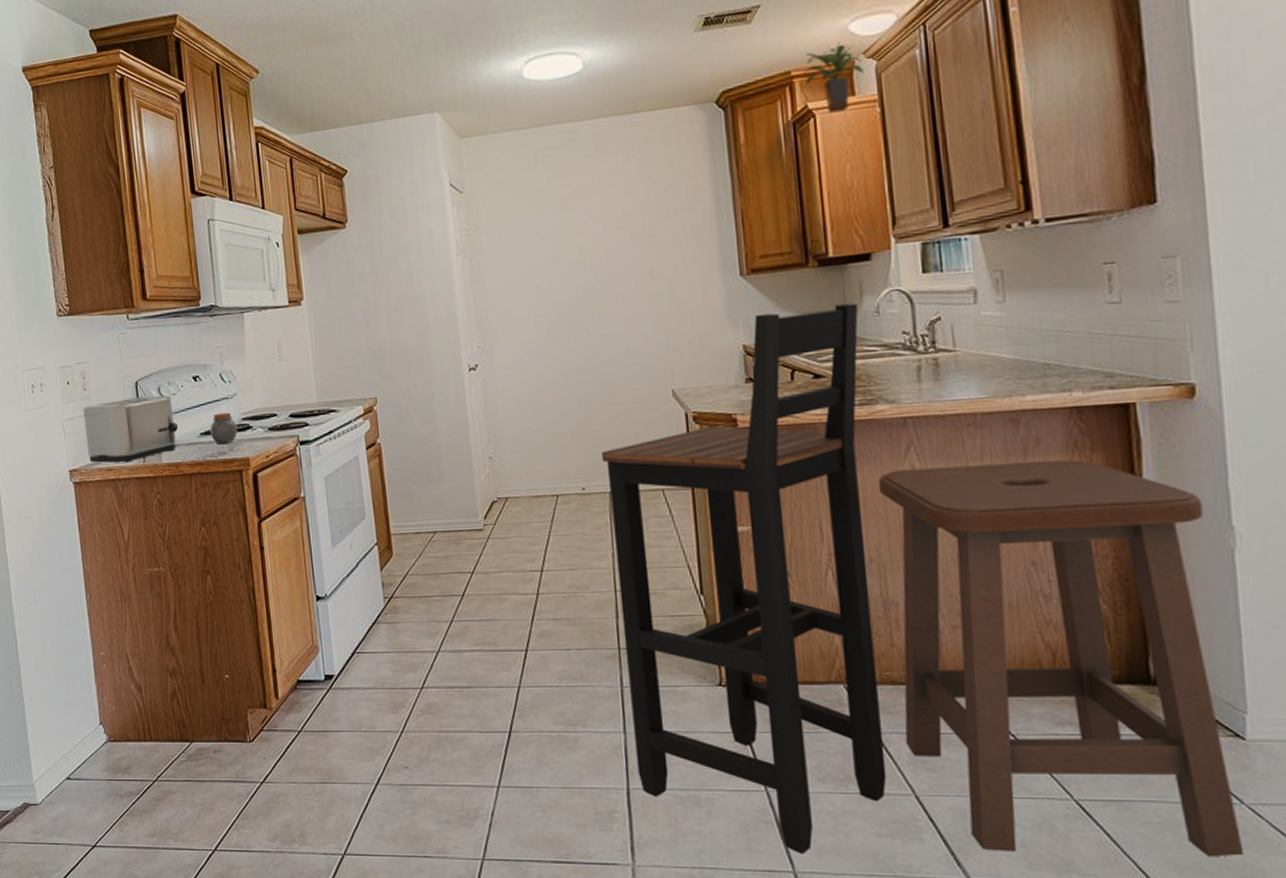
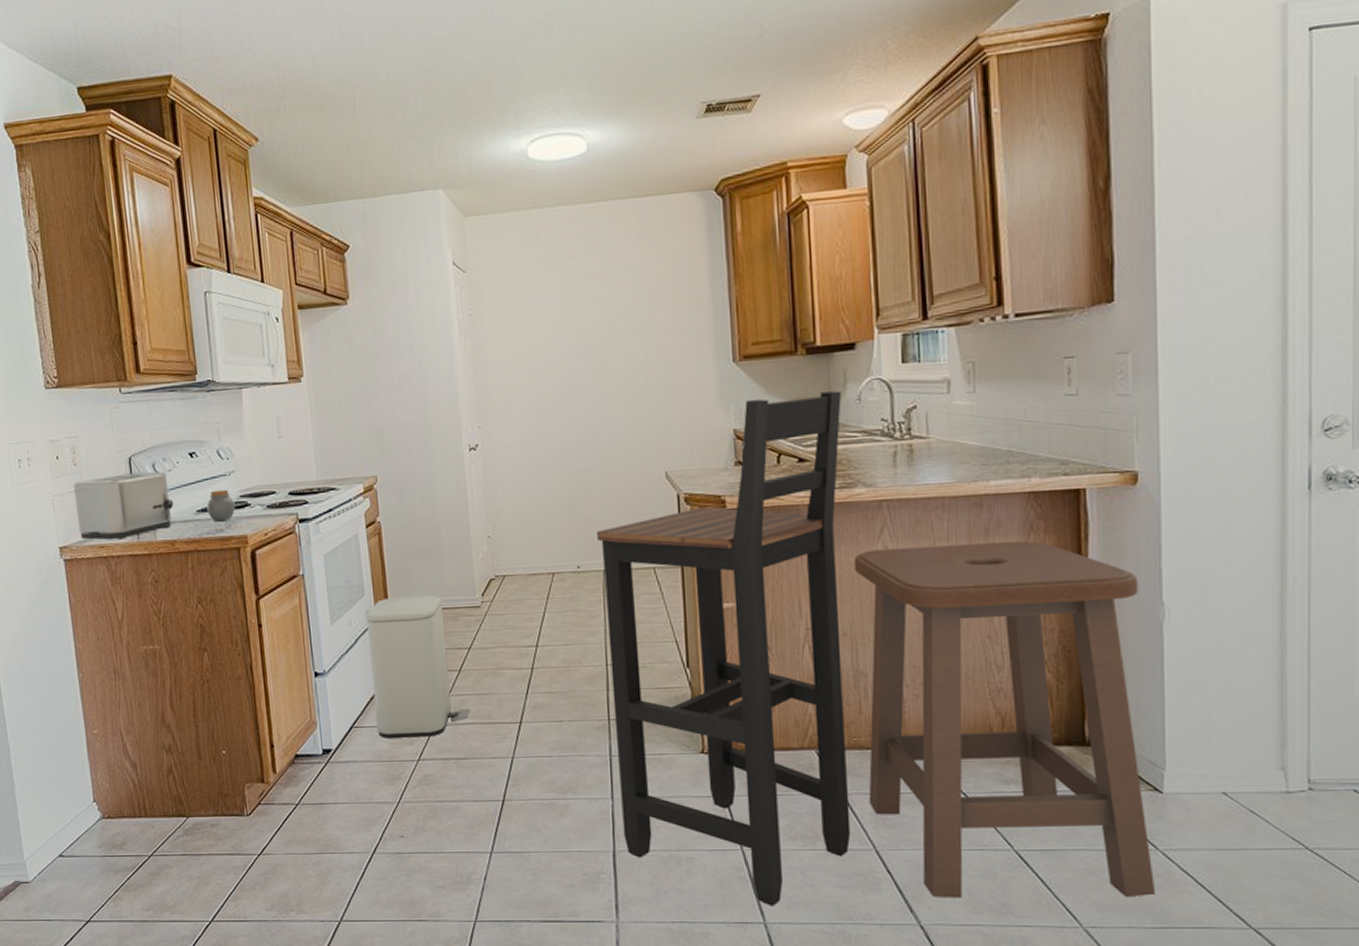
pedal bin: none [365,517,475,665] -> present [364,595,471,738]
potted plant: present [803,43,865,114] -> none [798,135,856,205]

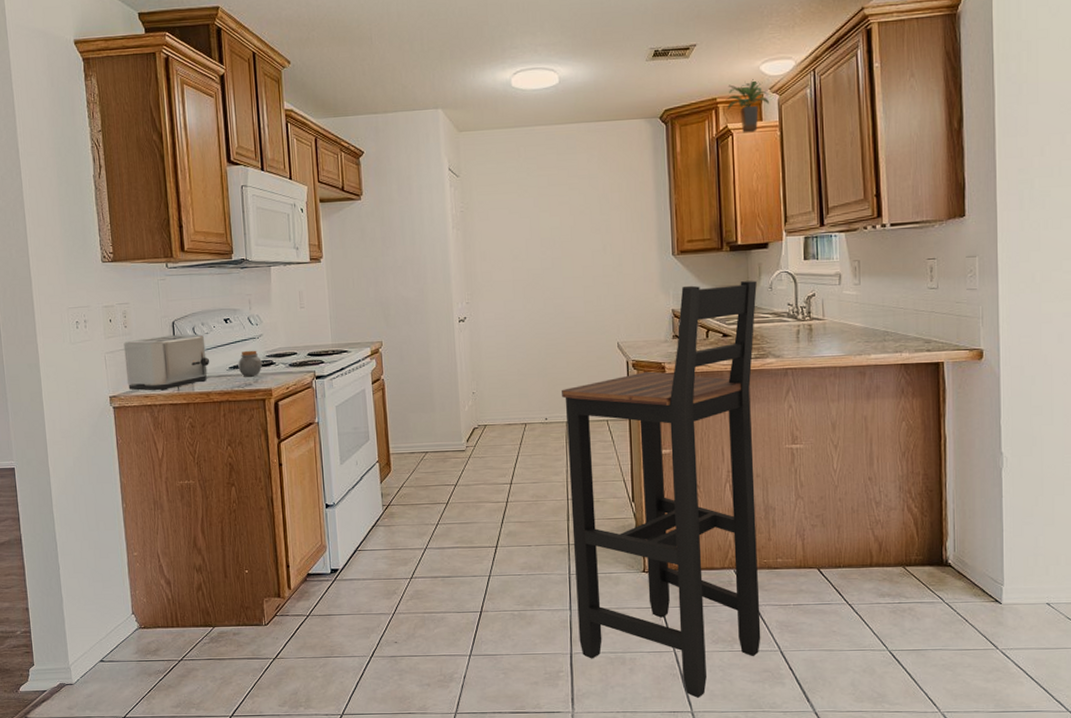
pedal bin: present [364,595,471,738] -> none [369,440,455,560]
potted plant: none [798,135,856,205] -> present [725,79,770,133]
stool: present [853,541,1156,898] -> none [765,403,997,690]

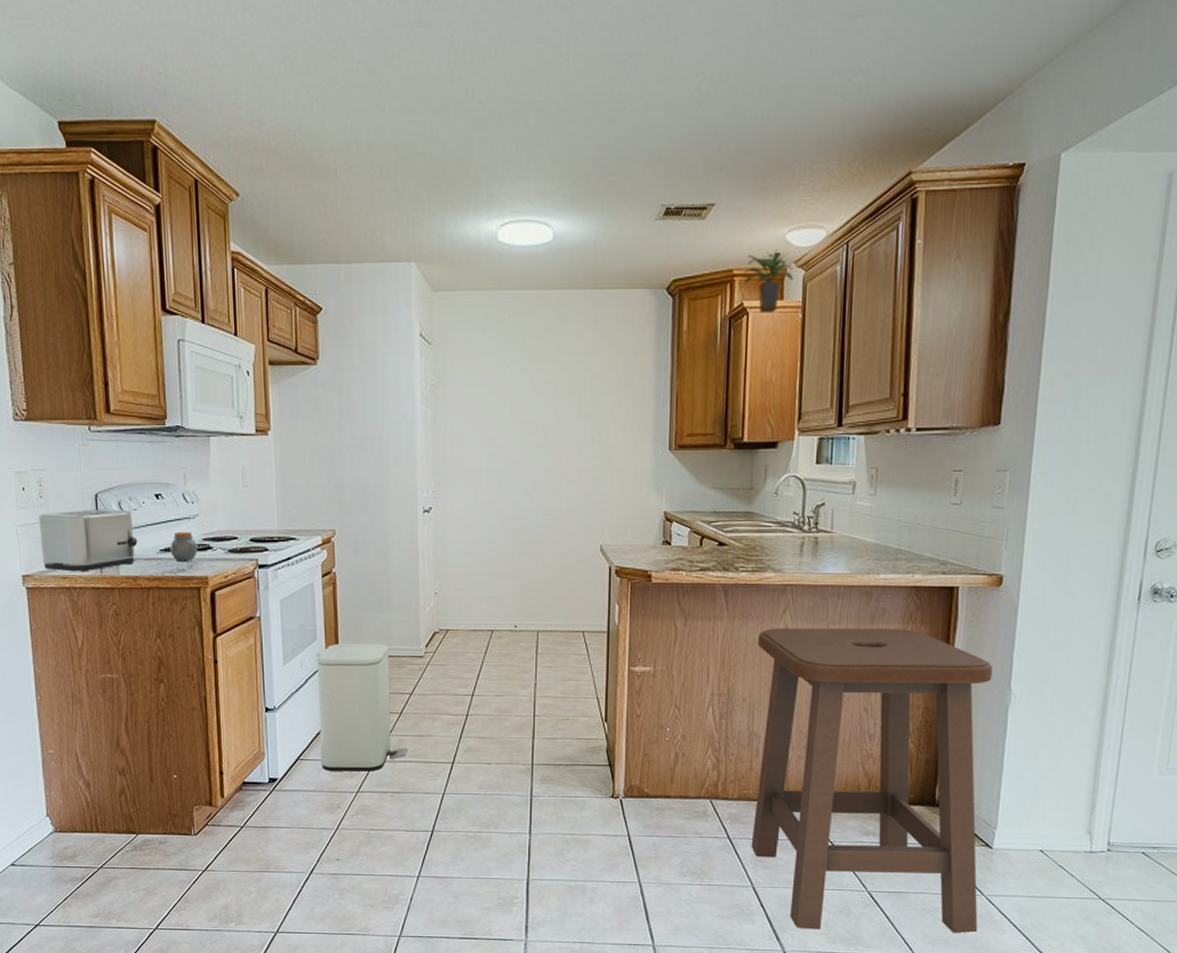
pedal bin: none [369,440,455,560] -> present [316,643,408,772]
bar stool: present [562,280,761,698] -> none [535,483,761,931]
stool: none [765,403,997,690] -> present [751,628,993,934]

